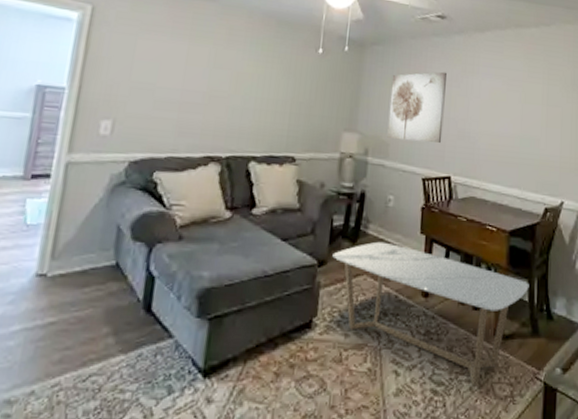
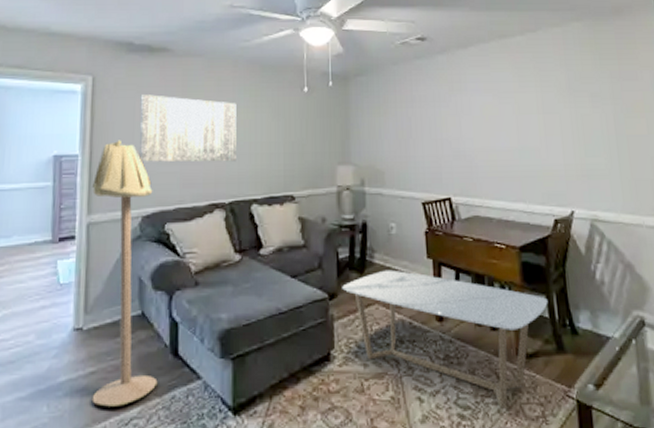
floor lamp: none [47,77,145,361] -> present [91,140,158,407]
wall art: none [134,33,247,116] -> present [139,95,236,162]
wall art: present [387,71,447,144] -> none [379,93,437,167]

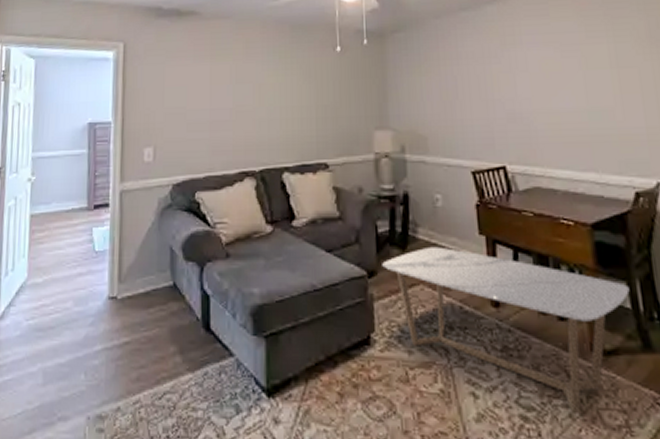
floor lamp: present [91,140,158,407] -> none [124,106,190,379]
wall art: present [139,95,236,162] -> none [169,59,266,129]

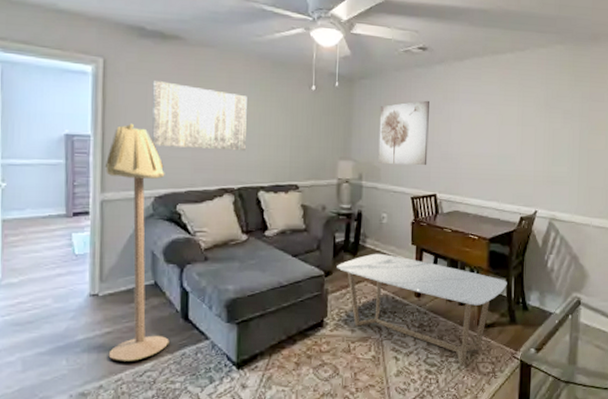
floor lamp: none [124,106,190,379] -> present [104,123,169,361]
wall art: none [169,59,266,129] -> present [152,81,247,151]
wall art: none [420,48,489,132] -> present [378,100,429,166]

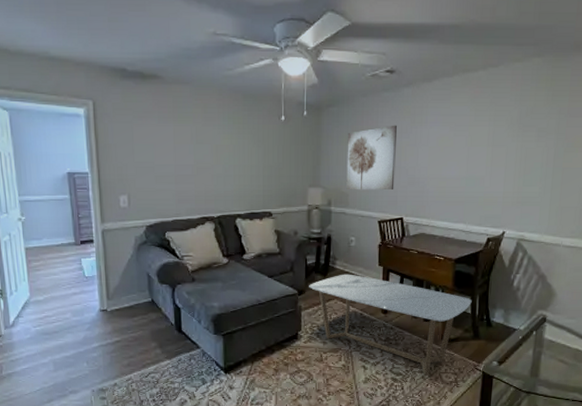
floor lamp: present [104,123,169,361] -> none [102,160,167,365]
wall art: present [152,81,247,151] -> none [137,120,222,182]

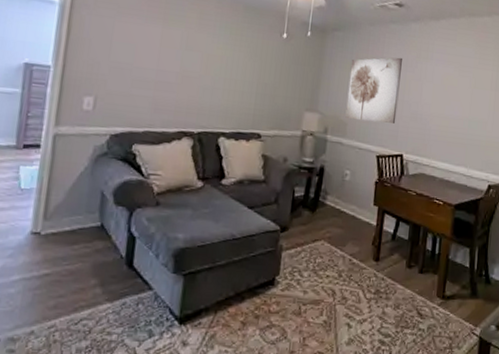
coffee table: present [309,274,472,376] -> none [294,211,471,339]

